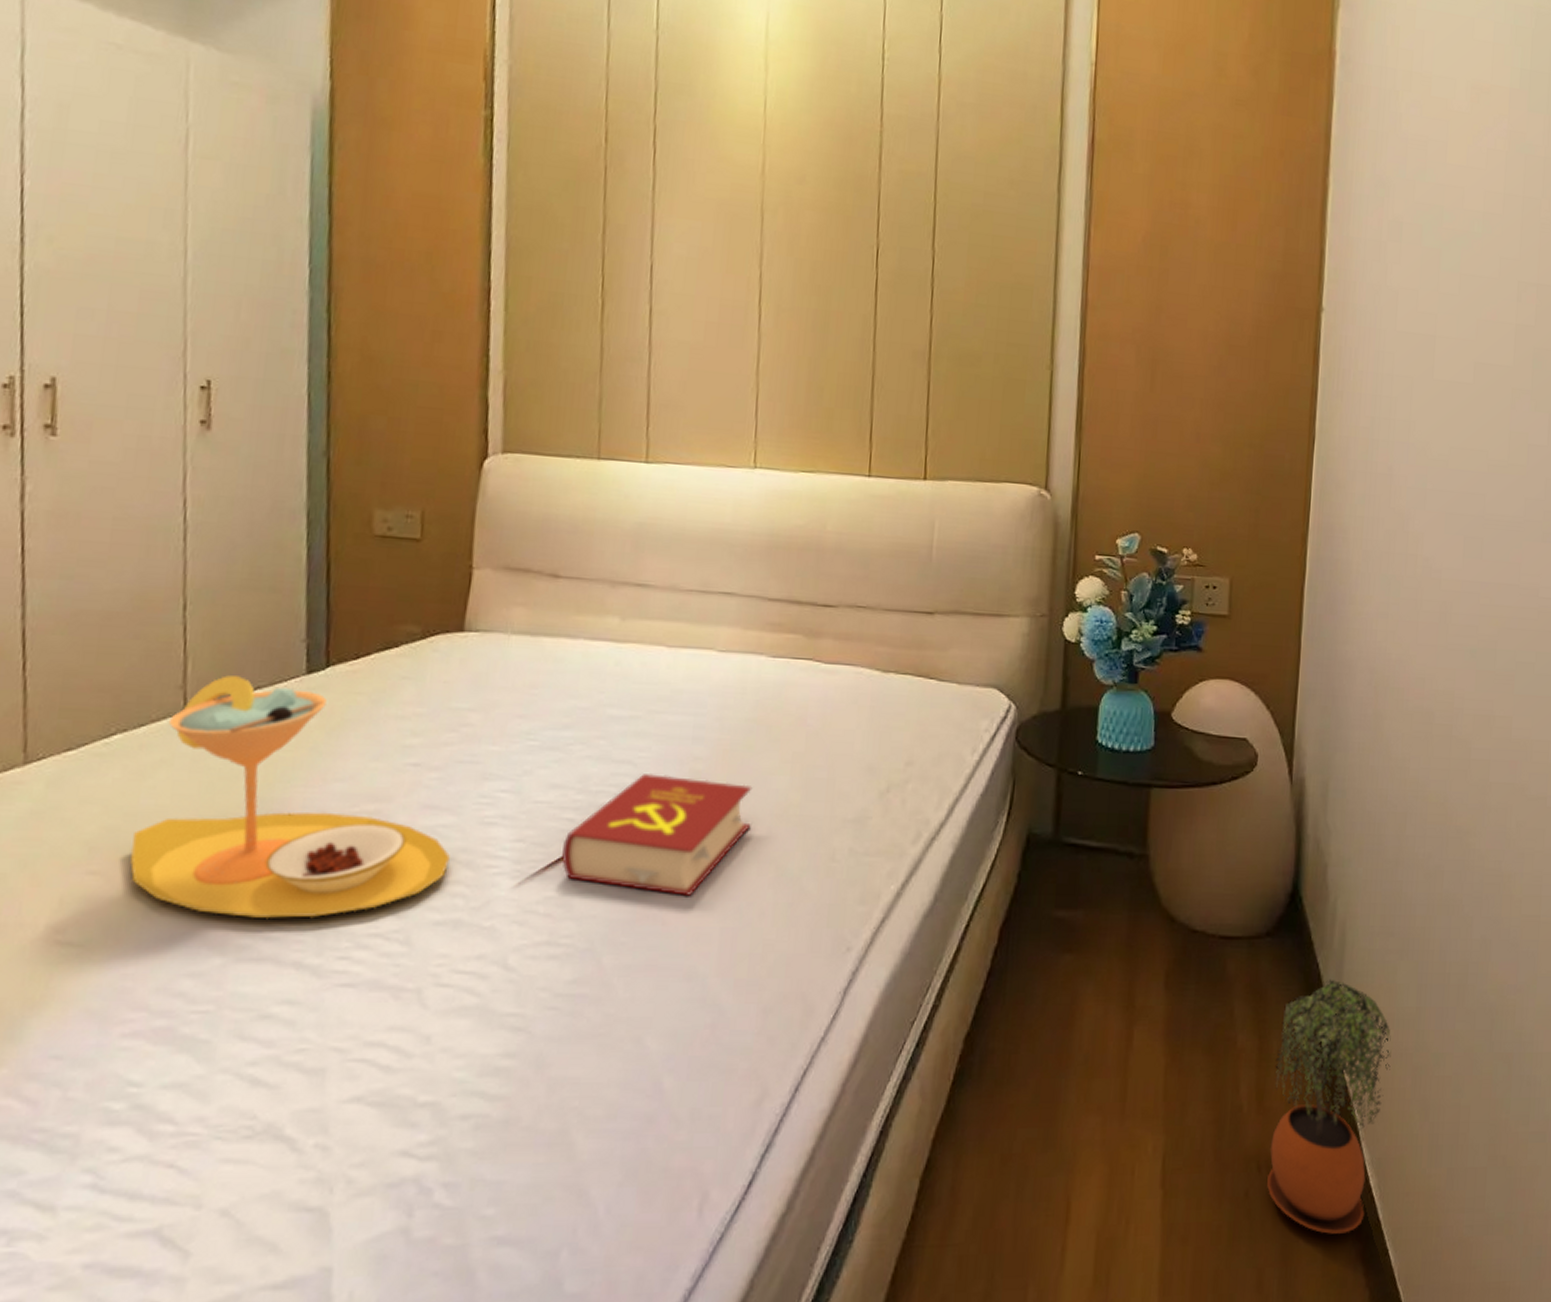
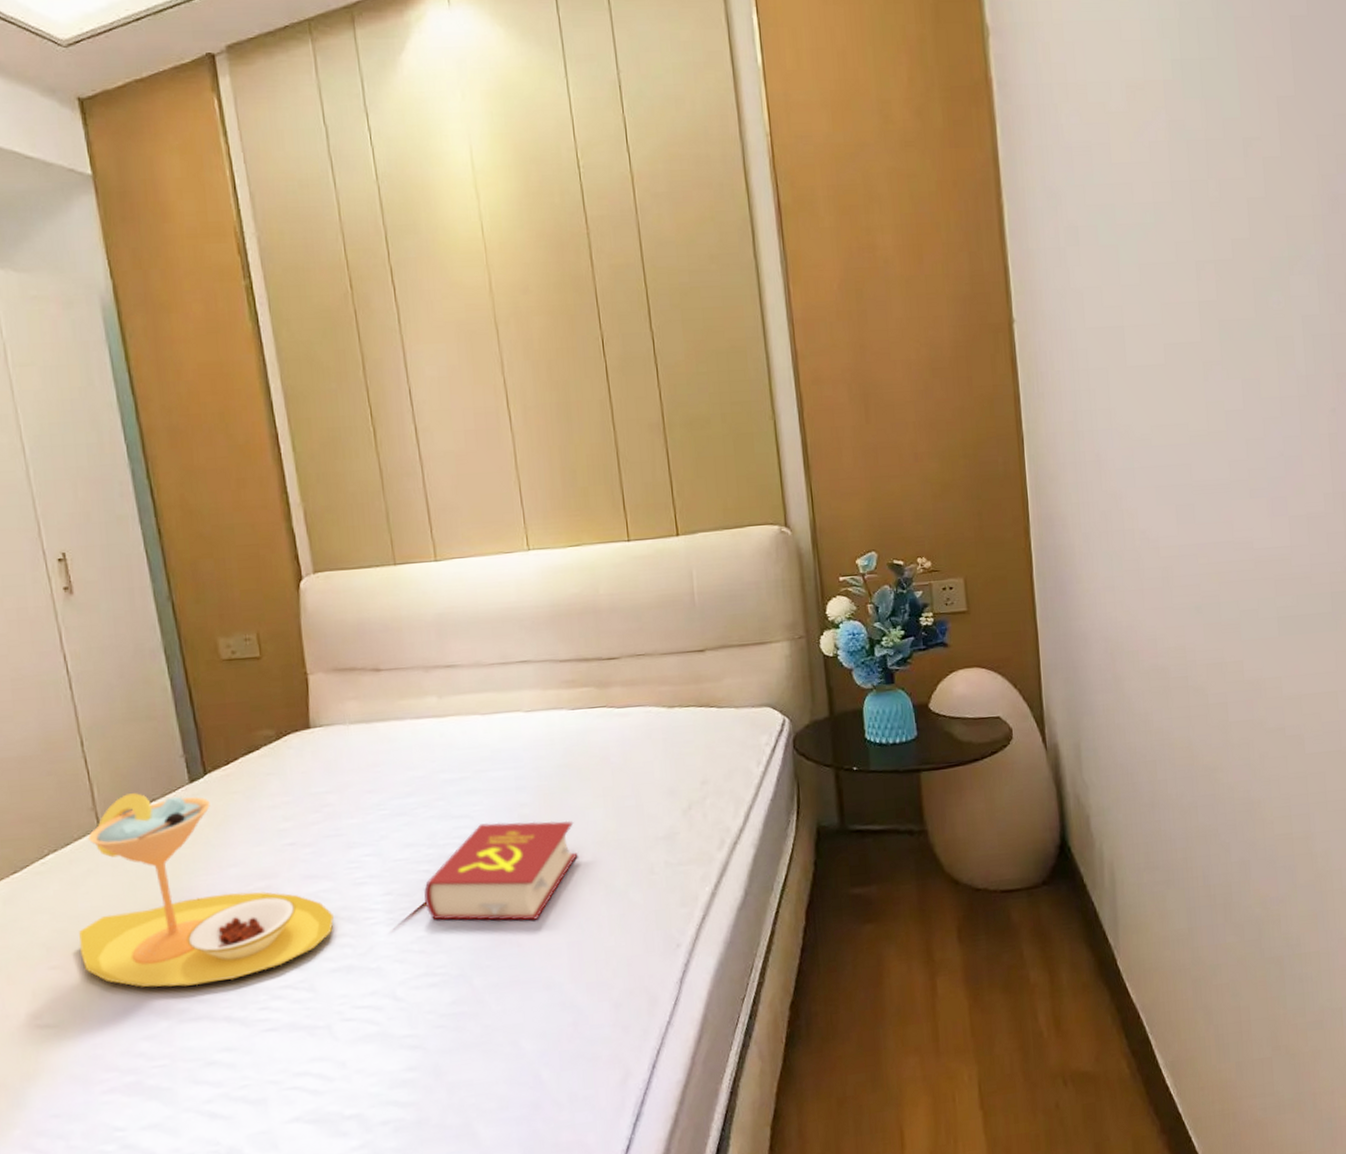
potted plant: present [1267,979,1391,1234] -> none [1066,914,1172,1131]

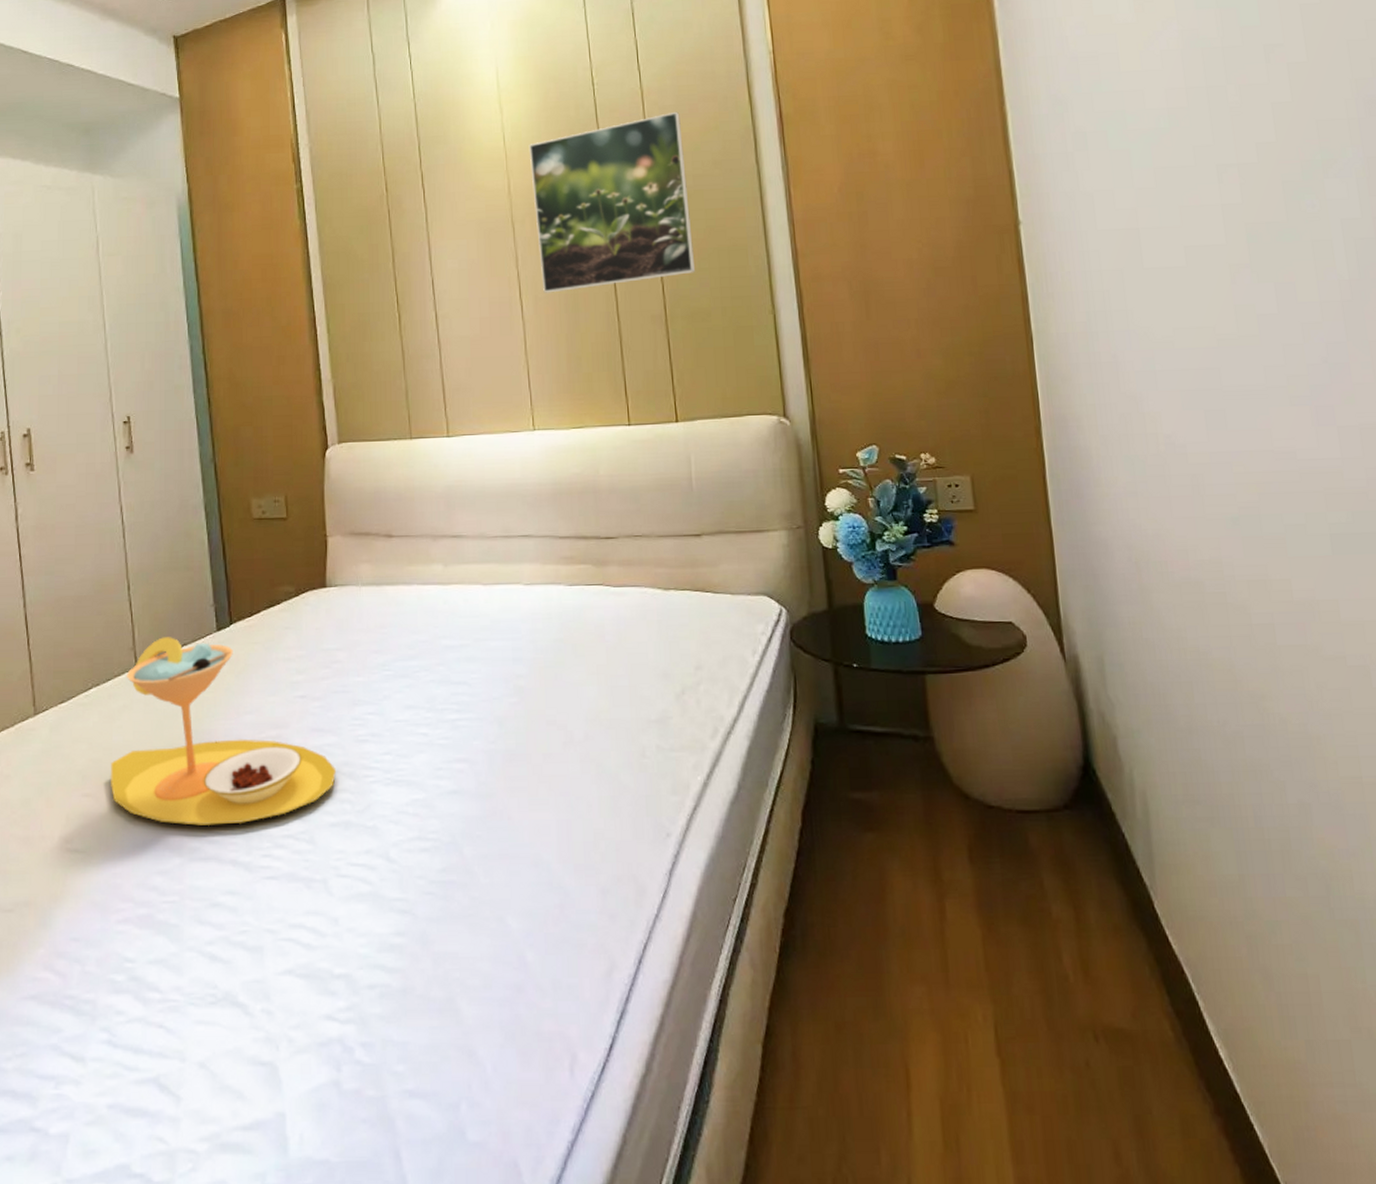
book: present [424,820,578,921] -> none [420,691,570,794]
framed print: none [510,199,694,402] -> present [528,111,696,293]

